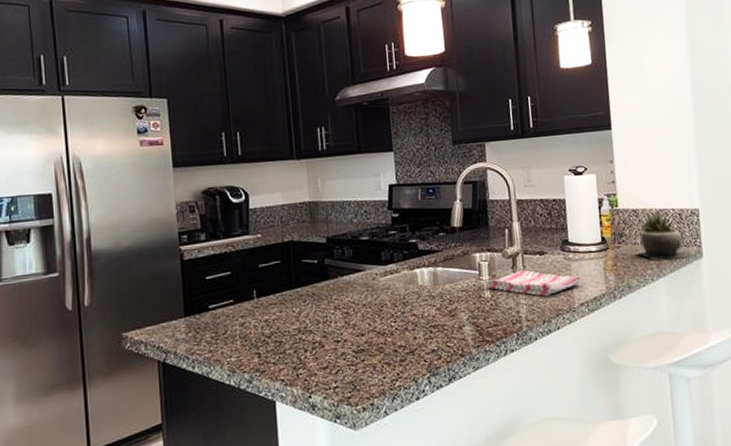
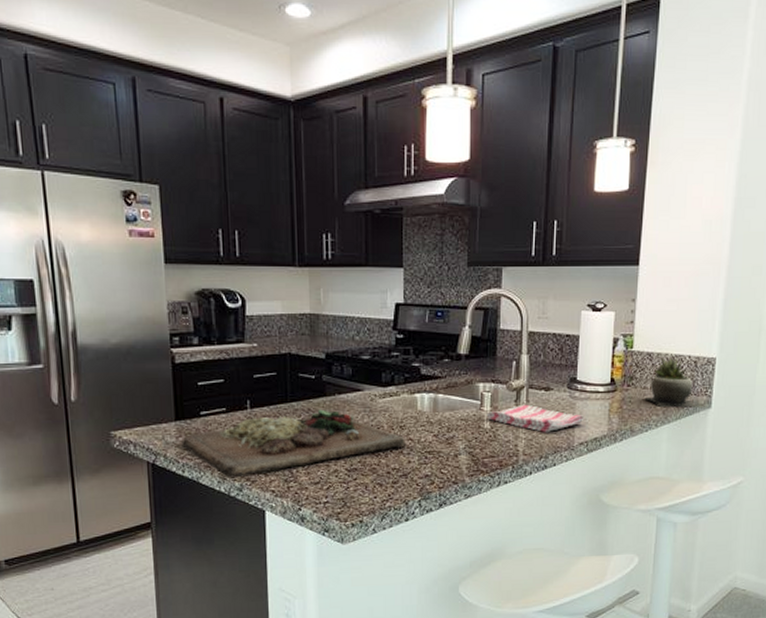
cutting board: none [191,292,411,371] -> present [181,409,407,478]

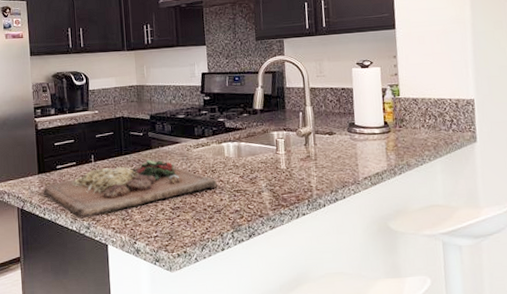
dish towel: present [486,404,584,433] -> none [282,147,366,171]
succulent plant: present [643,358,700,408] -> none [414,101,466,143]

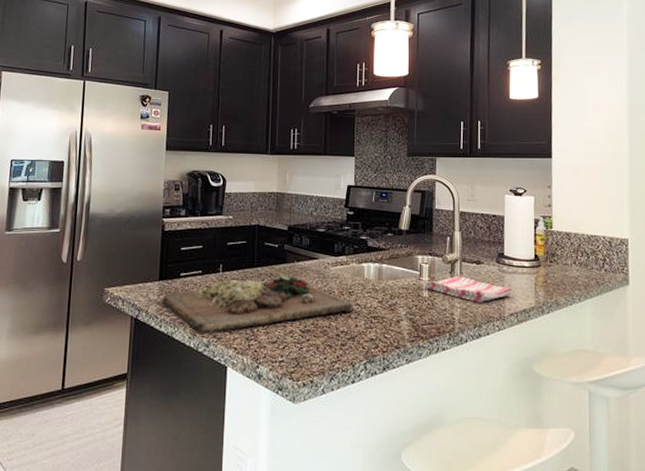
dish towel: none [282,147,366,171] -> present [425,276,513,303]

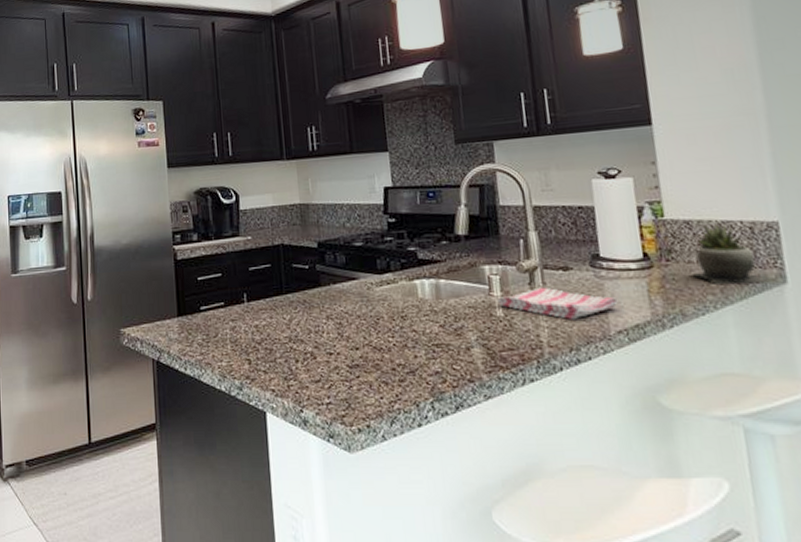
cutting board: present [162,274,354,335] -> none [183,300,411,376]
succulent plant: none [565,238,618,284] -> present [690,224,770,284]

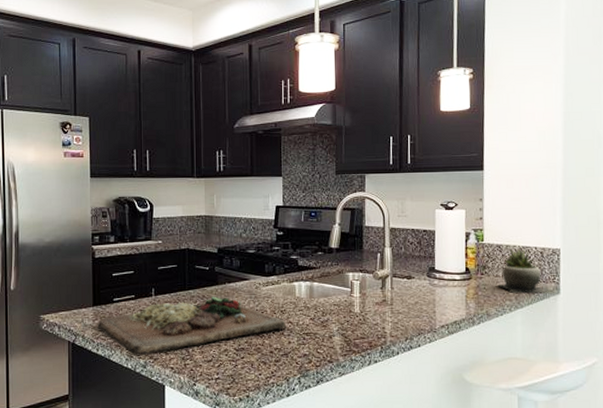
cutting board: none [183,300,411,376] -> present [97,296,287,356]
dish towel: present [497,287,618,320] -> none [356,291,444,317]

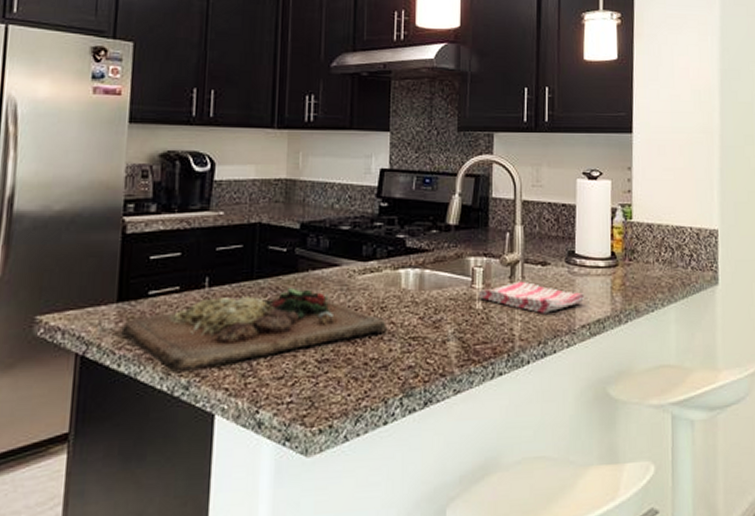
dish towel: none [356,291,444,317] -> present [478,281,585,315]
succulent plant: present [496,249,549,294] -> none [646,230,706,284]

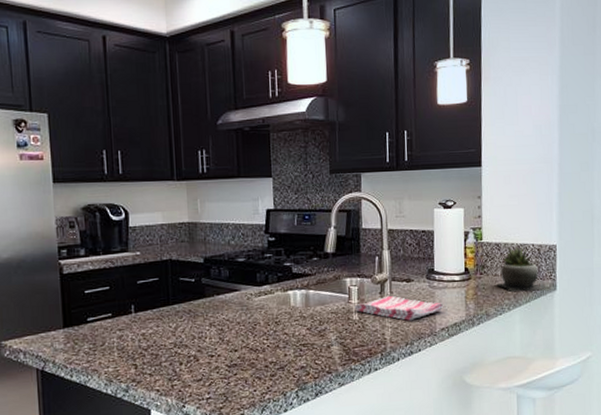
cutting board: present [121,287,388,373] -> none [69,310,282,380]
succulent plant: none [646,230,706,284] -> present [495,247,546,292]

